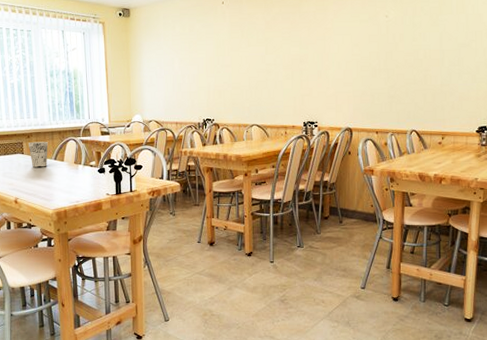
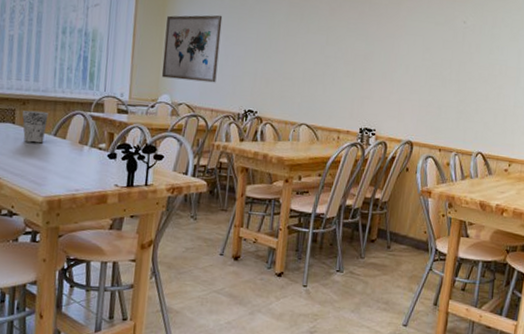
wall art: none [130,42,177,101] -> present [161,15,223,83]

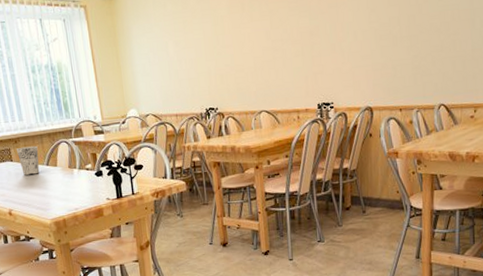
wall art: present [161,15,223,83] -> none [118,23,175,94]

